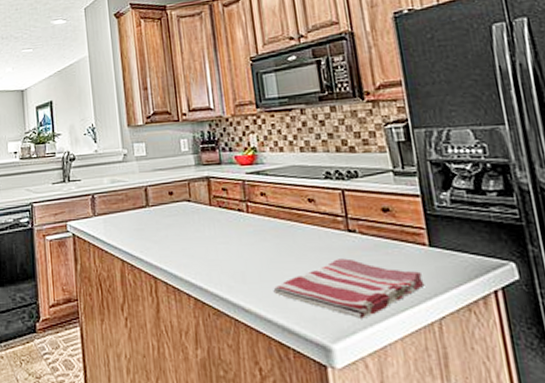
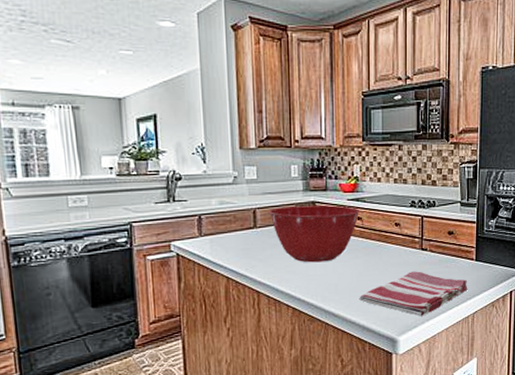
mixing bowl: none [161,180,262,246] -> present [269,205,359,263]

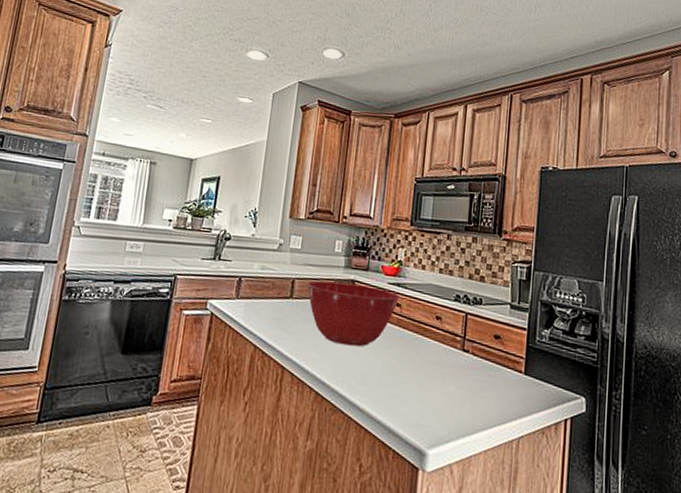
dish towel: present [359,271,468,316] -> none [388,373,514,430]

